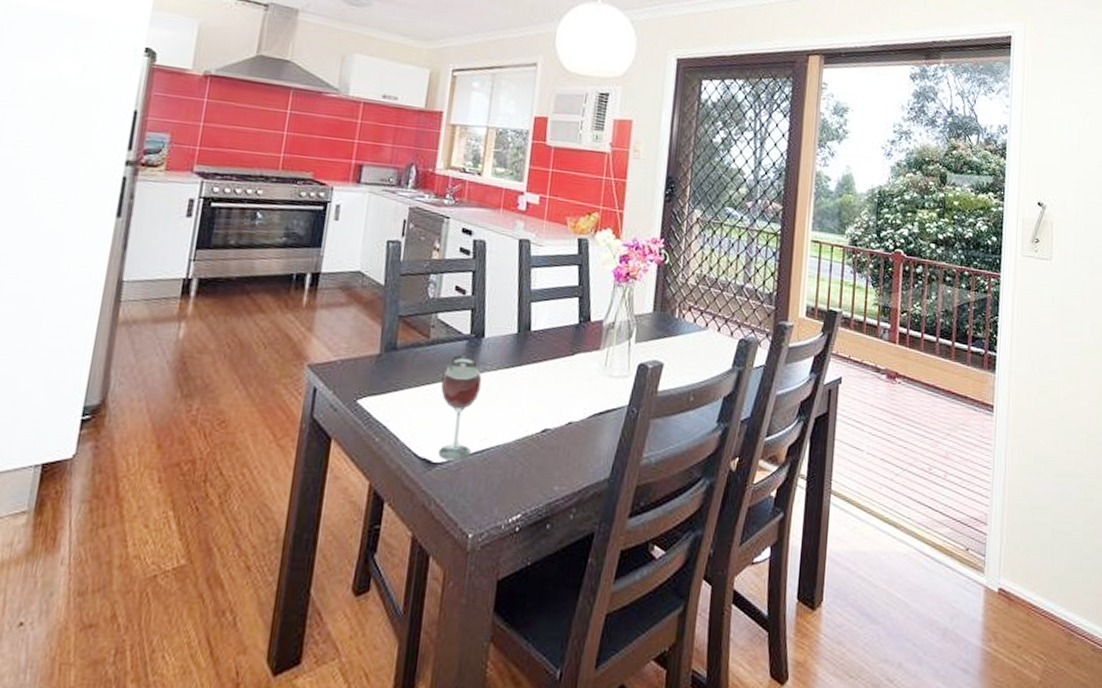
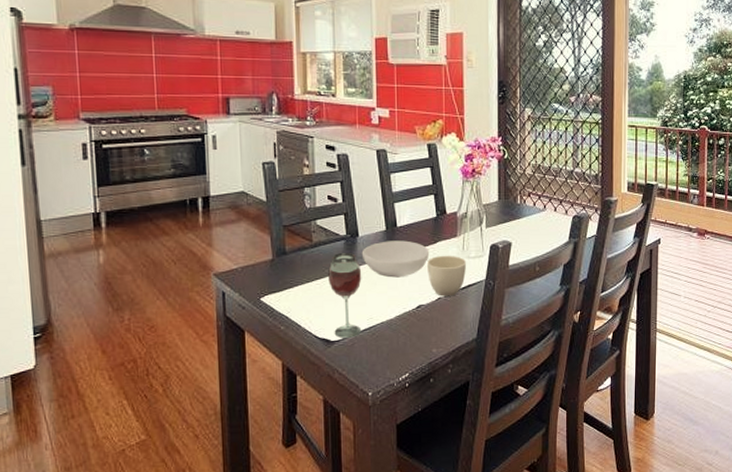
bowl: none [485,346,566,393] -> present [361,240,430,278]
cup: none [559,370,608,422] -> present [427,255,467,297]

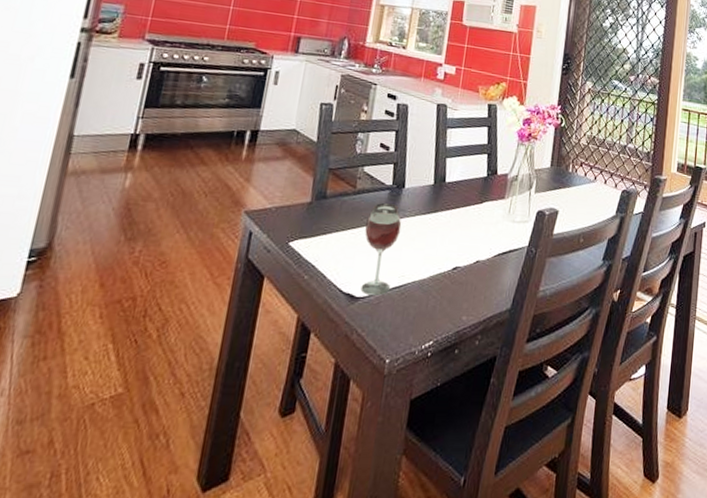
bowl: present [361,240,430,278] -> none [404,195,475,236]
cup: present [427,255,467,297] -> none [469,216,511,261]

